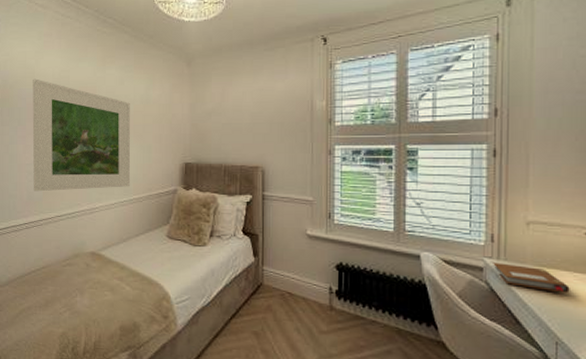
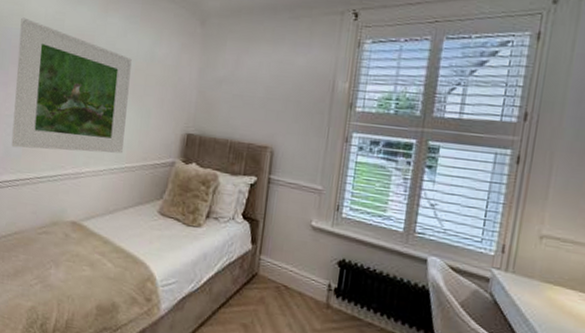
notebook: present [493,262,570,293] -> none [500,274,574,313]

